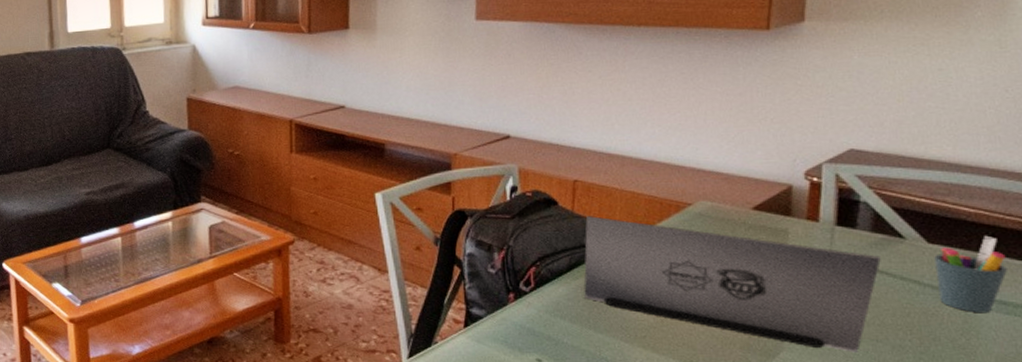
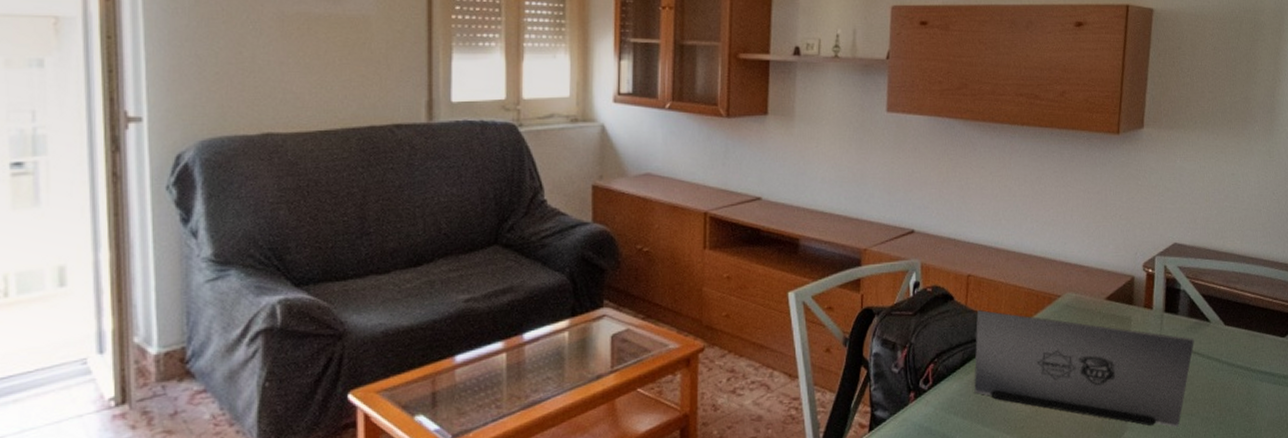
pen holder: present [934,235,1007,314] -> none [1229,317,1274,385]

